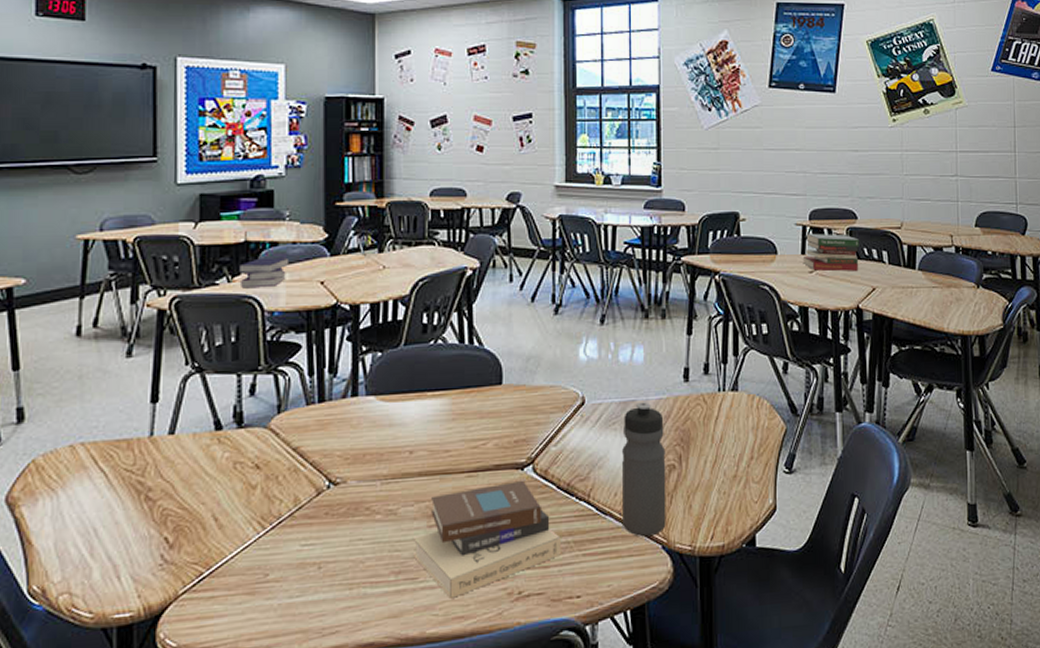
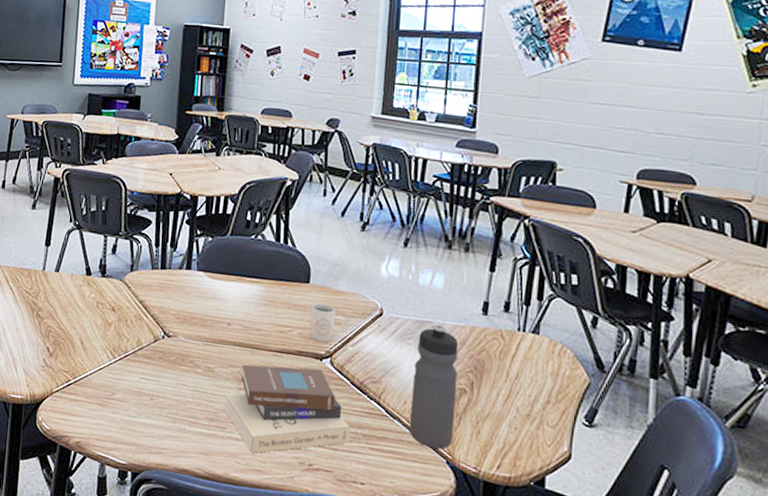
book: present [239,257,288,289] -> none [112,148,147,172]
mug: none [506,404,547,449] -> present [309,303,346,343]
books: present [802,233,860,272] -> none [625,192,697,240]

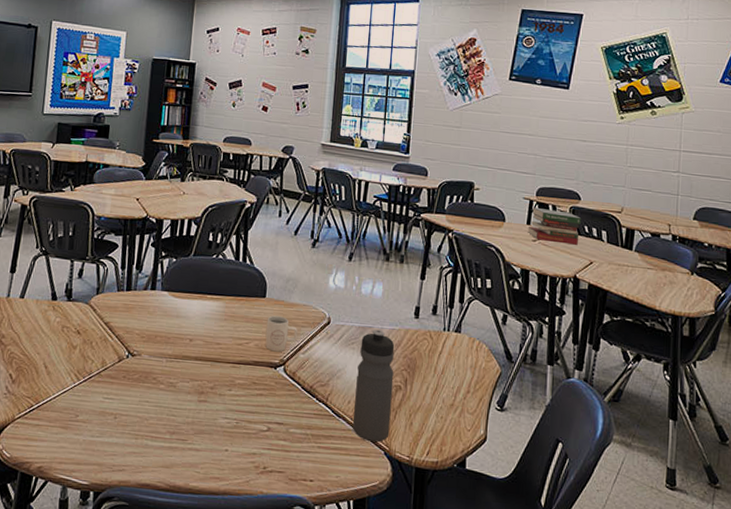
books: present [224,364,351,453] -> none [185,377,301,462]
books: none [625,192,697,240] -> present [527,207,582,246]

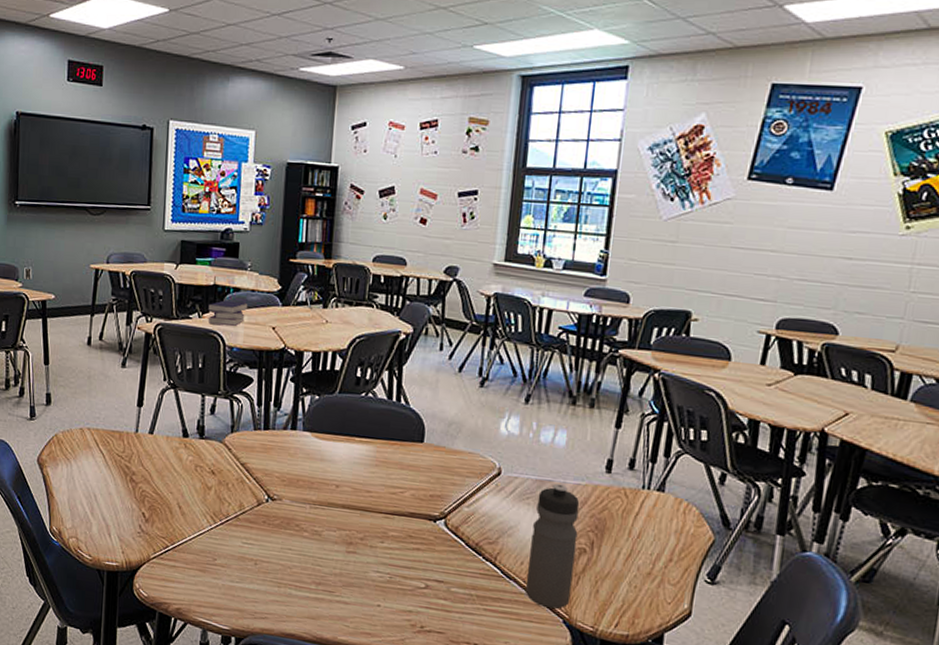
book: none [80,175,115,198] -> present [208,300,247,326]
mug: present [265,315,298,352] -> none [422,463,462,504]
books: present [527,207,582,246] -> none [760,343,838,393]

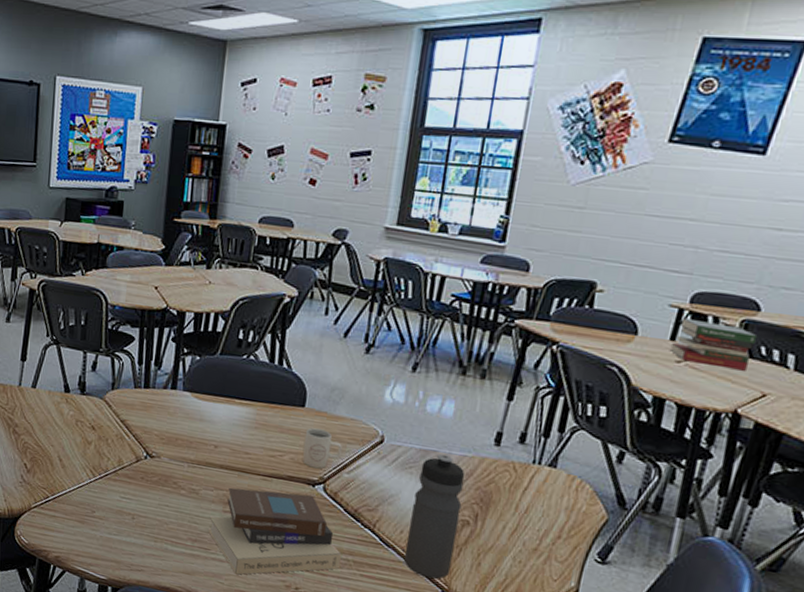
book: present [208,300,247,326] -> none [91,258,130,285]
books: none [332,527,465,617] -> present [209,487,341,575]
mug: none [422,463,462,504] -> present [302,427,343,469]
books: none [760,343,838,393] -> present [669,317,758,372]

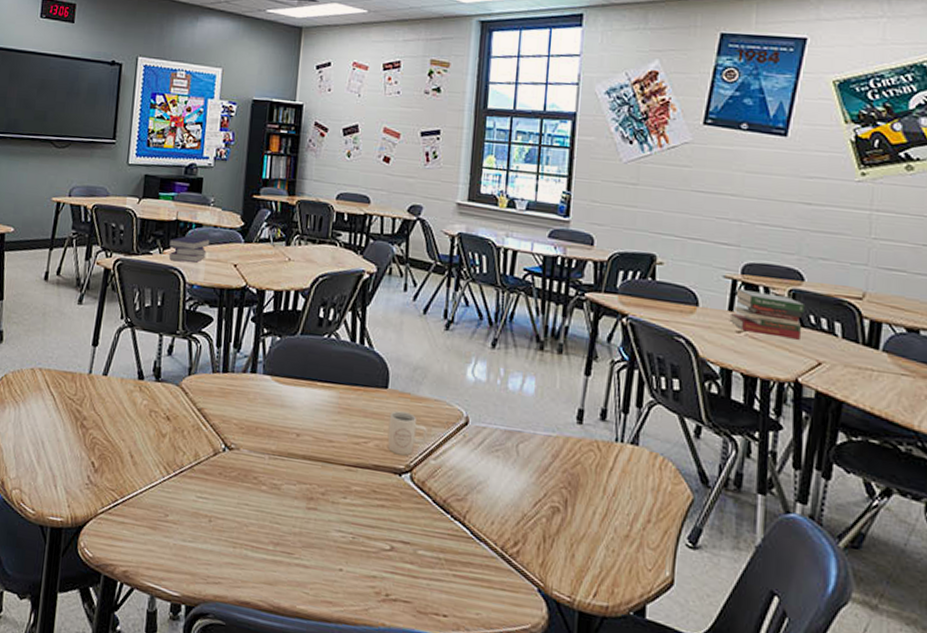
book: none [91,258,130,285] -> present [169,236,209,263]
books: present [209,487,341,575] -> none [292,480,432,582]
water bottle: present [403,454,465,579] -> none [496,434,551,576]

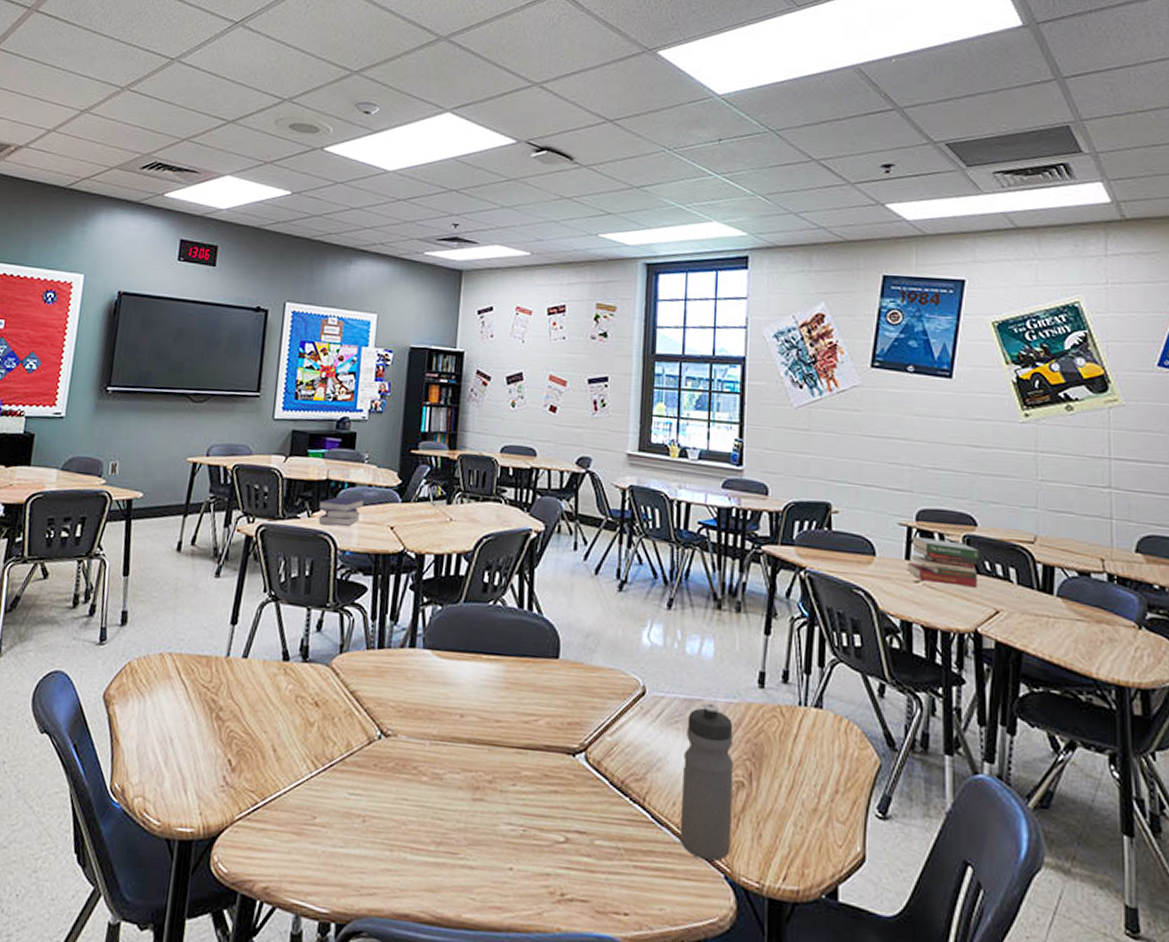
mug: present [387,410,428,456] -> none [559,683,603,733]
water bottle: none [496,434,551,576] -> present [679,703,734,862]

